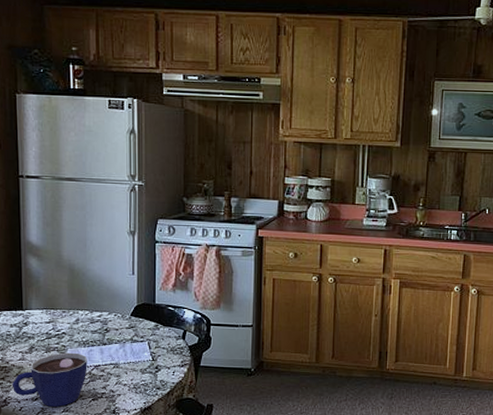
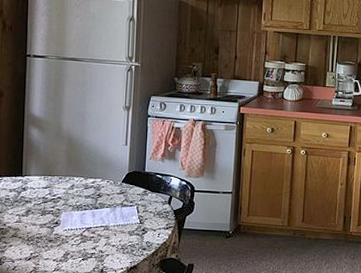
cup: present [11,352,87,407] -> none [7,215,80,266]

